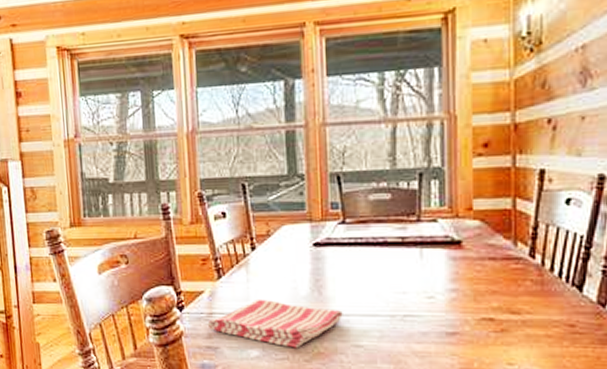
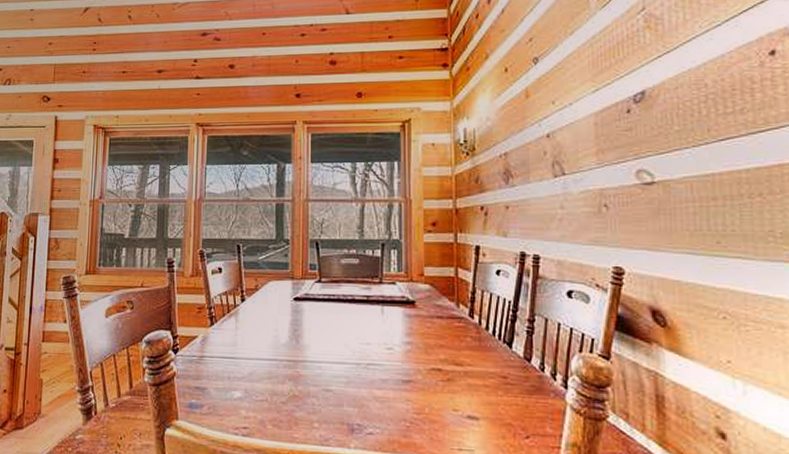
dish towel: present [207,298,343,348] -> none [198,344,316,391]

